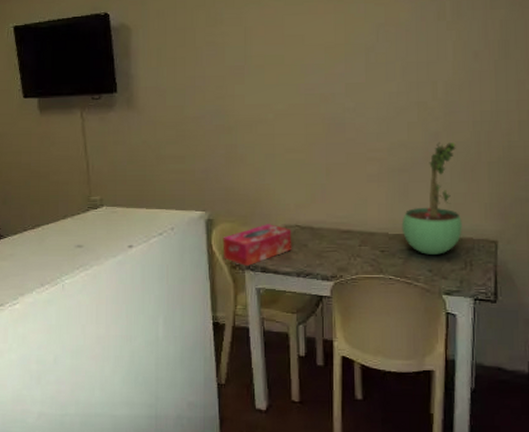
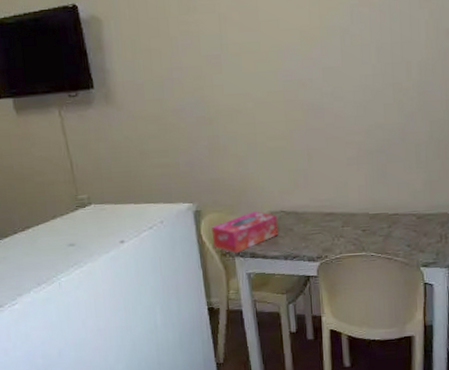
potted plant: present [401,141,462,255] -> none [381,122,438,231]

